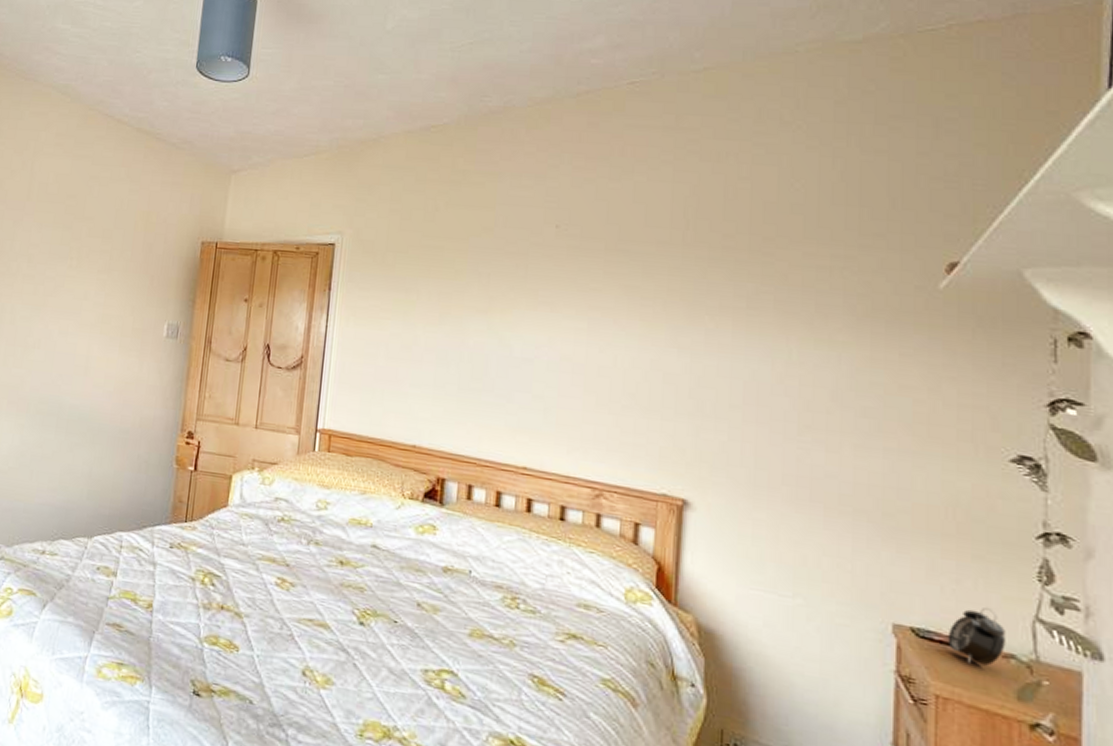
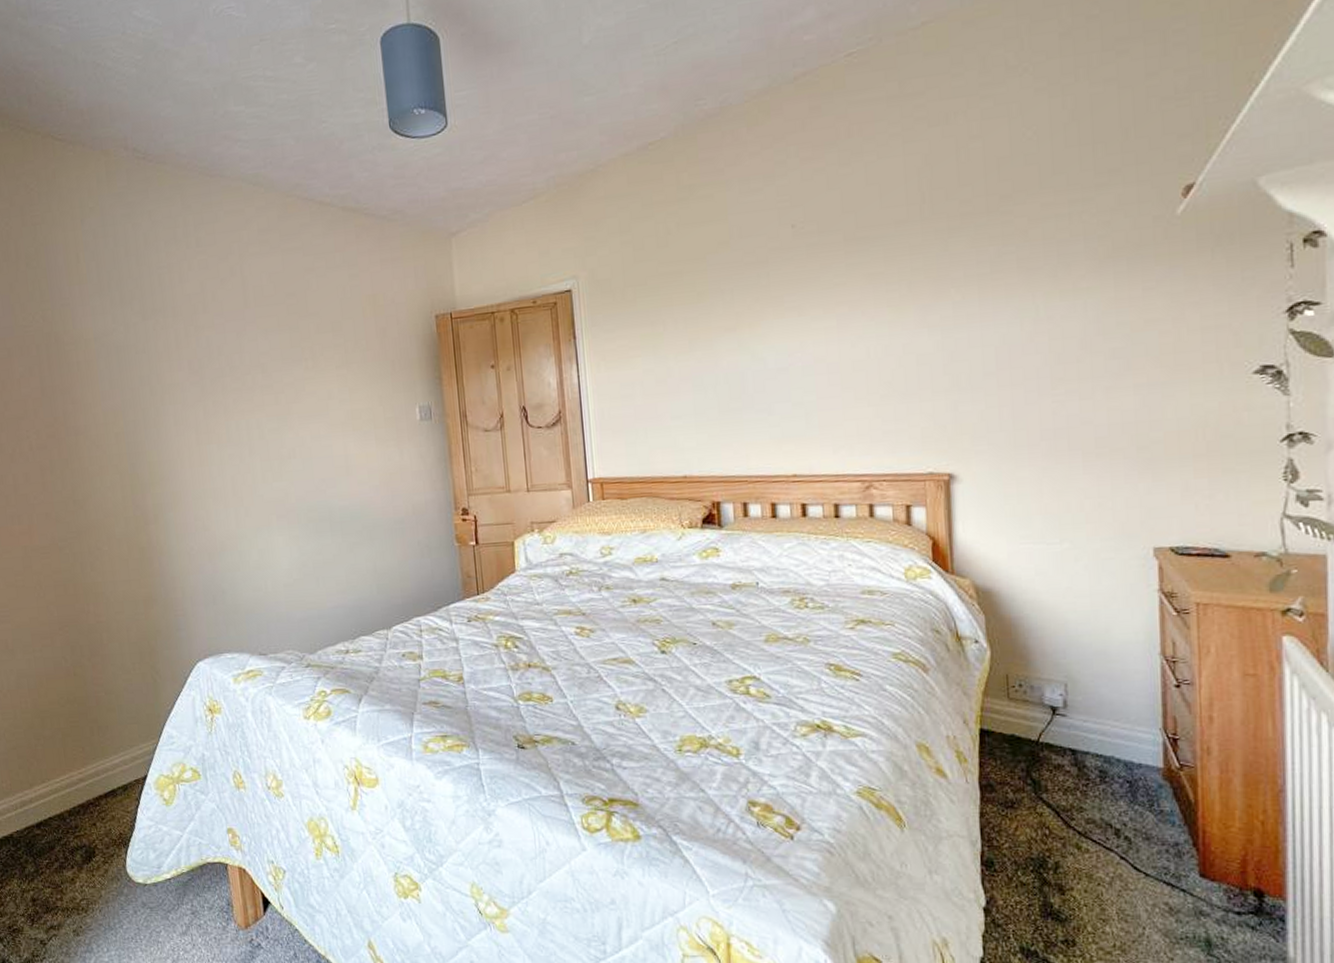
alarm clock: present [947,606,1005,666] -> none [1204,514,1257,570]

